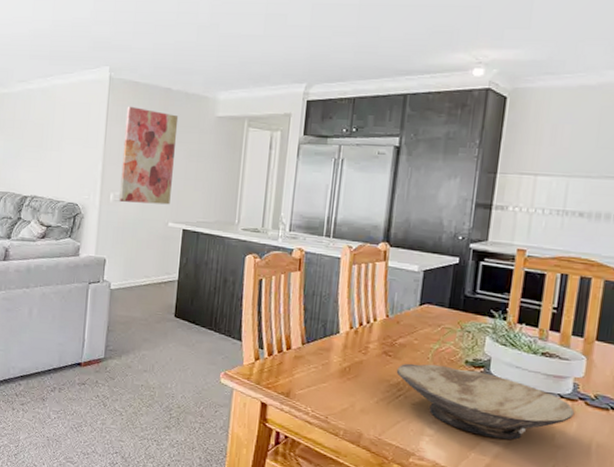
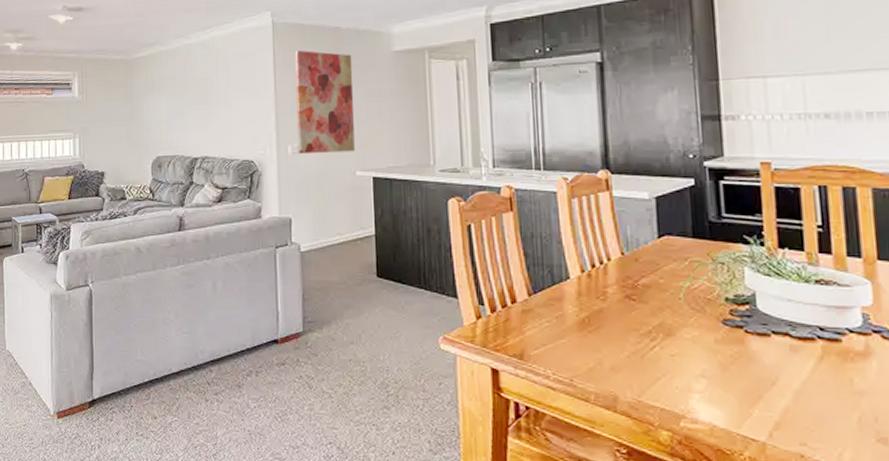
bowl: present [396,363,575,440] -> none [644,305,872,390]

